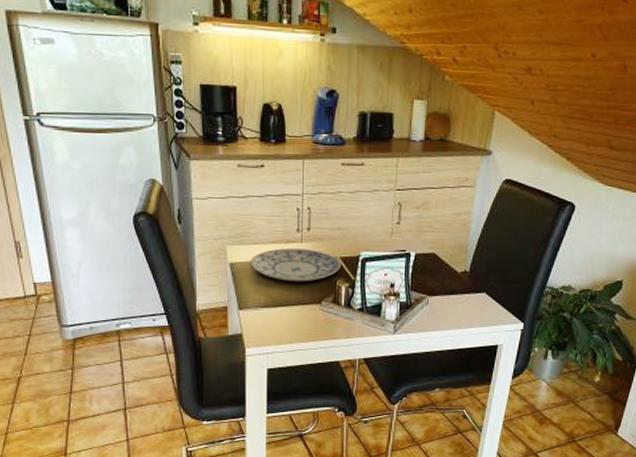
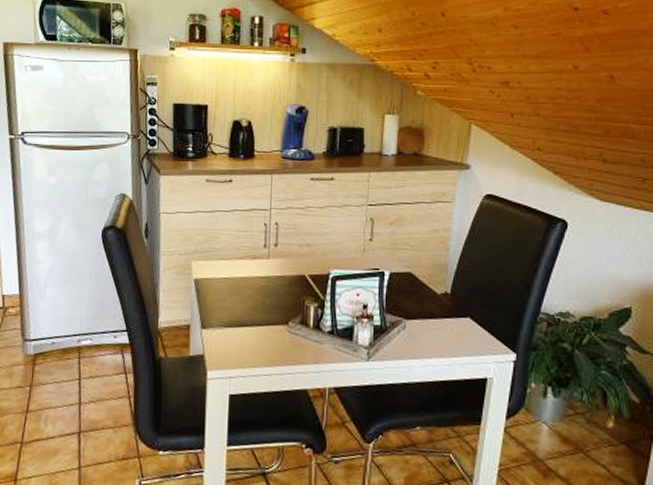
plate: present [251,248,341,282] -> none [216,264,310,301]

